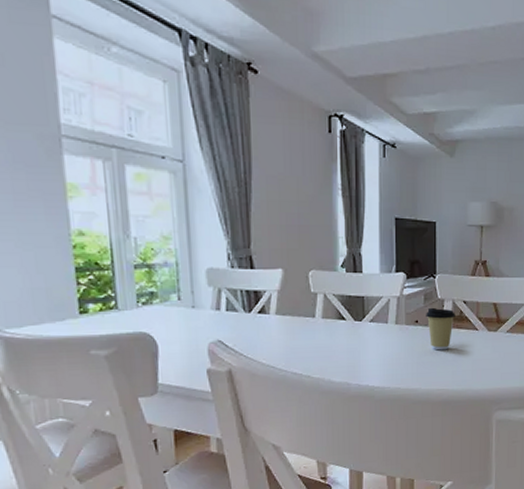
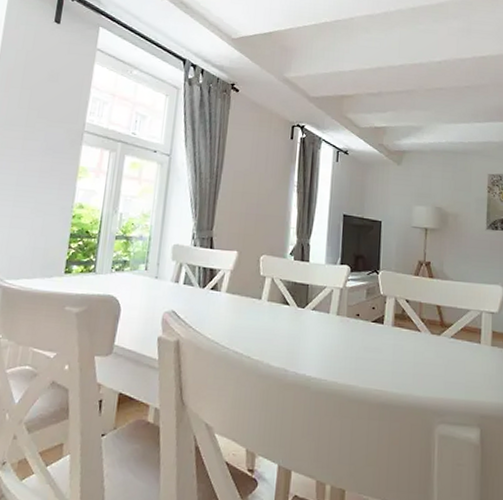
coffee cup: present [426,307,455,351] -> none [367,302,397,348]

